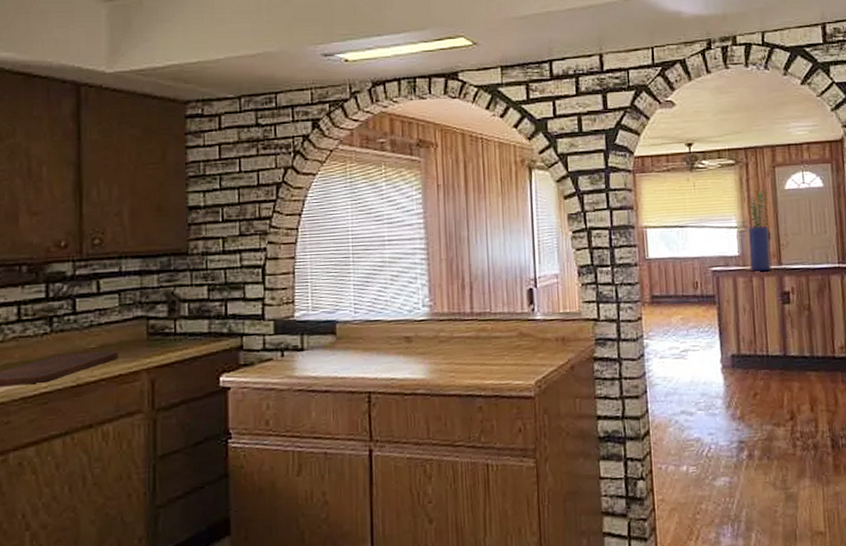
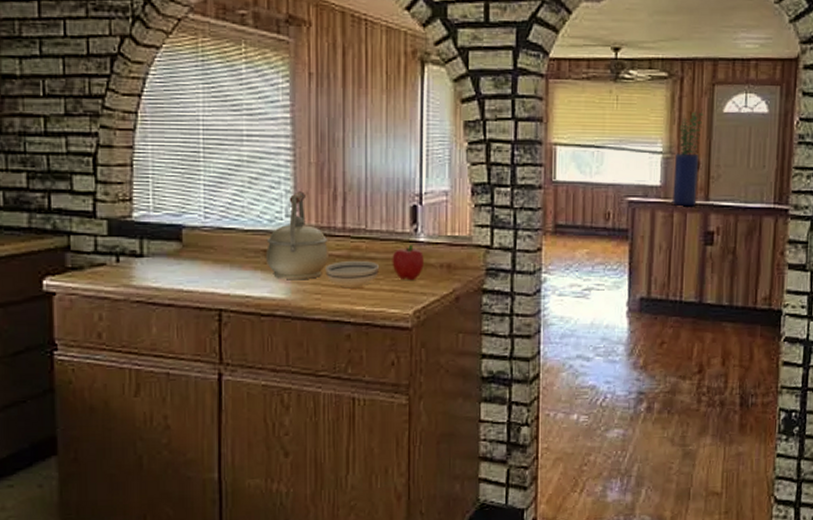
kettle: none [406,284,461,361] -> present [265,191,330,279]
bowl: none [458,339,504,366] -> present [325,260,380,289]
fruit: none [514,322,542,355] -> present [392,244,424,281]

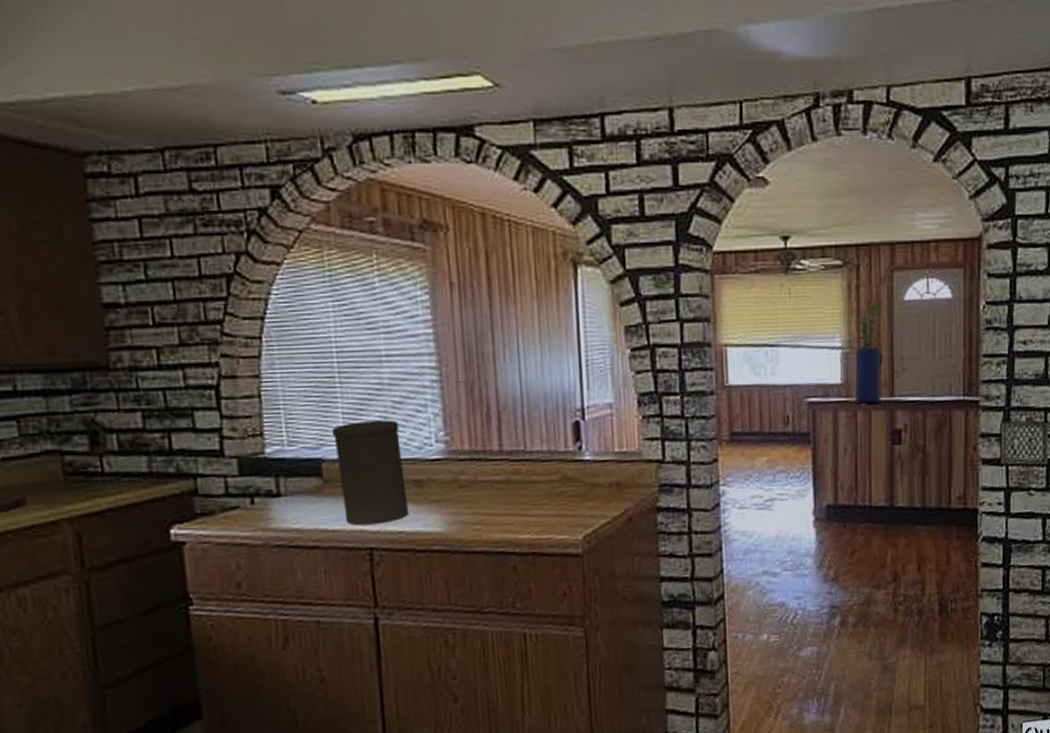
canister: none [193,194,257,288] -> present [331,420,410,526]
kettle: present [265,191,330,279] -> none [416,413,488,511]
bowl: present [325,260,380,289] -> none [483,484,544,517]
fruit: present [392,244,424,281] -> none [555,463,591,504]

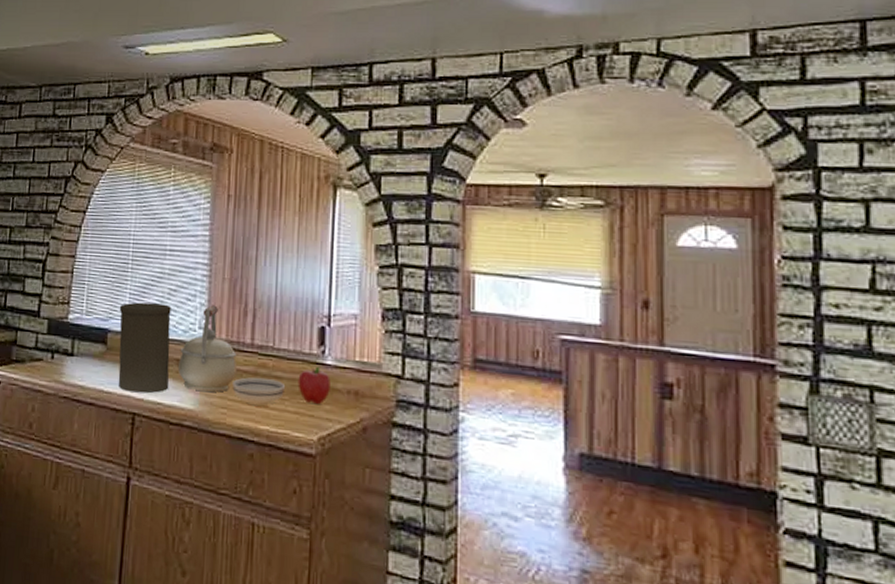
kettle: none [416,413,488,511] -> present [177,305,238,392]
bowl: none [483,484,544,517] -> present [232,377,286,407]
fruit: none [555,463,591,504] -> present [298,366,331,405]
vase: present [855,298,883,405] -> none [616,241,651,352]

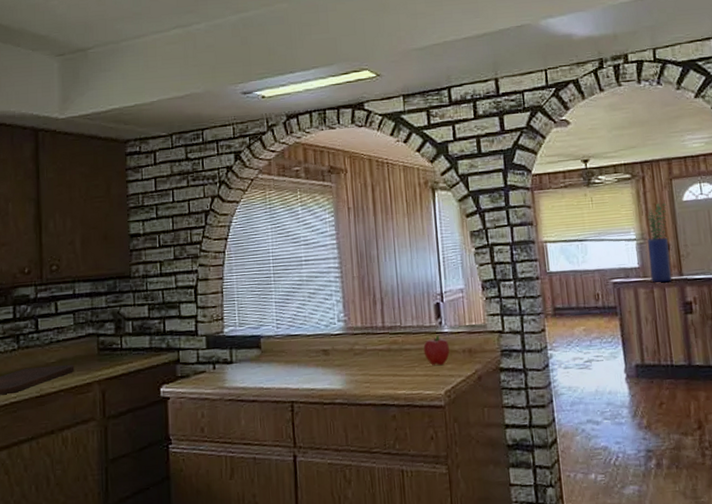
canister: present [118,302,171,394] -> none [267,306,319,385]
kettle: present [177,305,238,392] -> none [324,300,374,373]
bowl: present [232,377,286,407] -> none [371,352,415,377]
vase: none [616,241,651,352] -> present [647,200,672,283]

